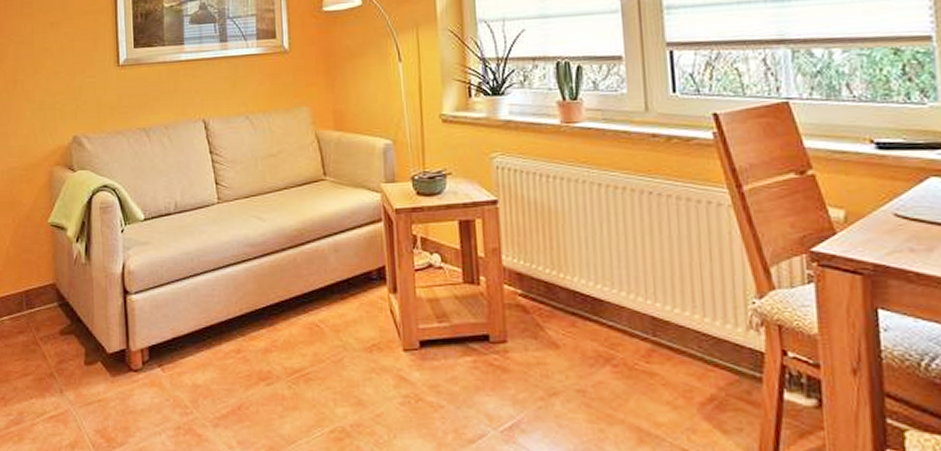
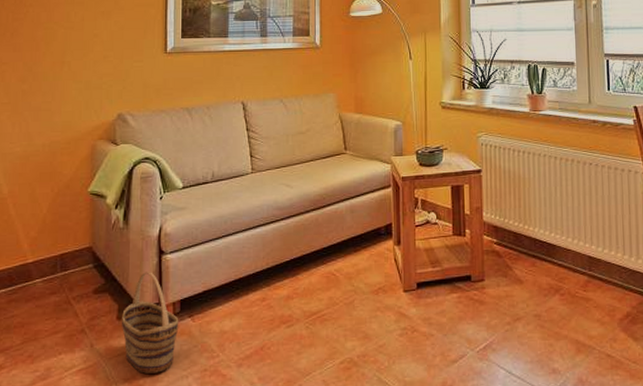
basket: none [88,313,149,427] -> present [121,272,179,374]

